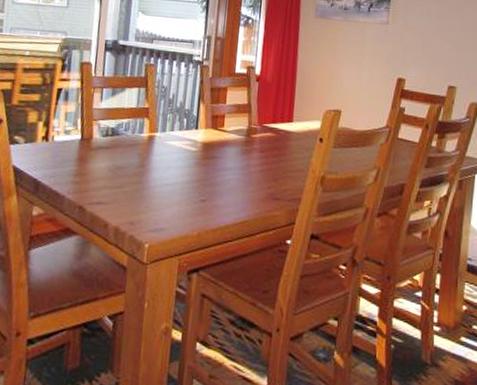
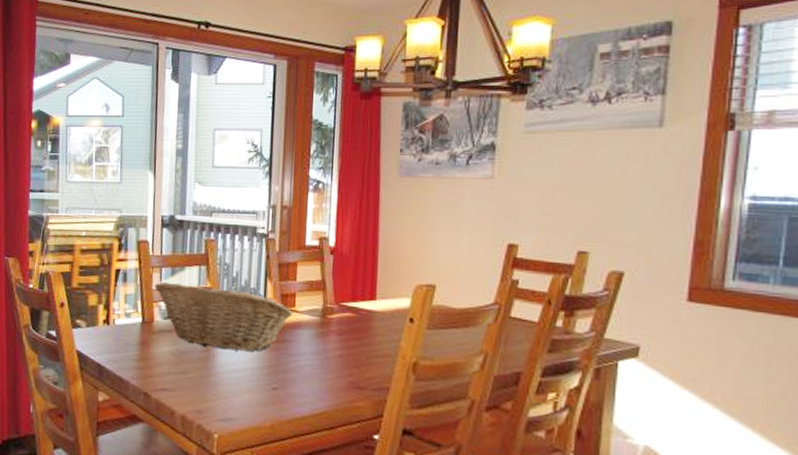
fruit basket: none [95,101,222,167] -> present [154,281,293,352]

